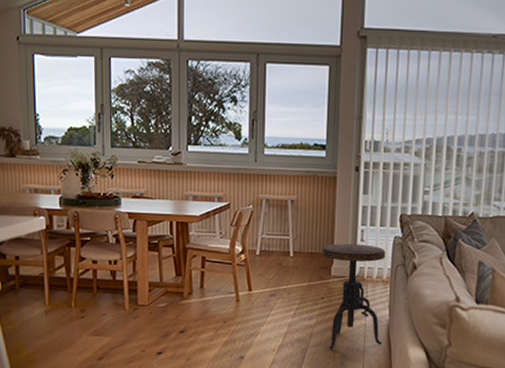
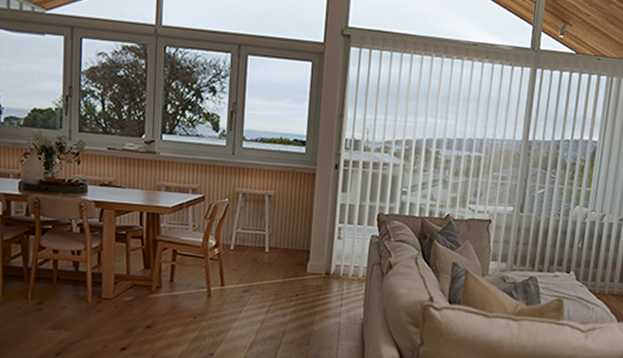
side table: present [322,243,386,350] -> none [298,240,362,348]

